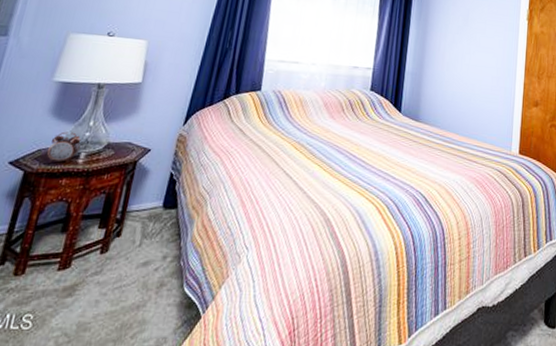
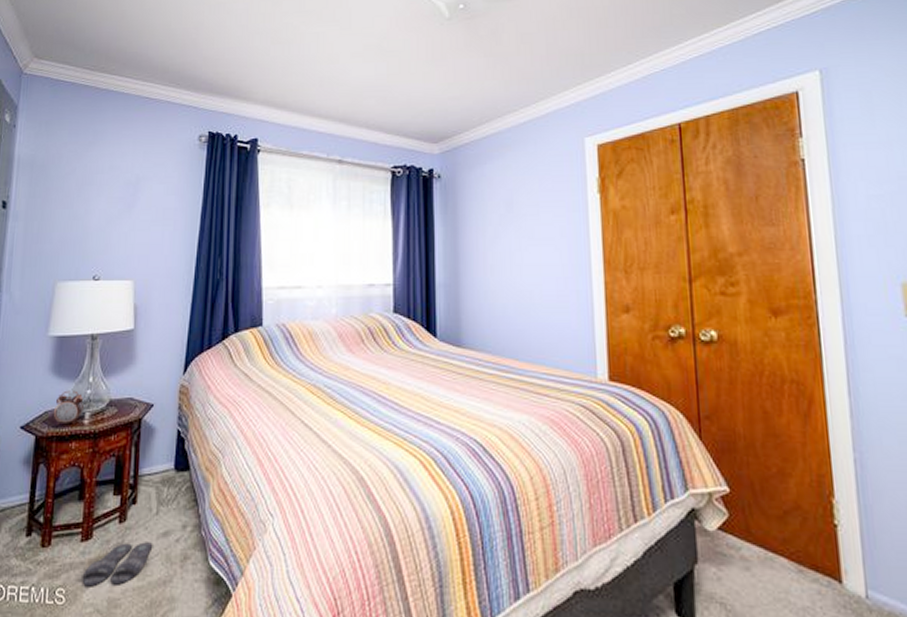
slippers: none [53,271,132,312] -> present [82,542,153,587]

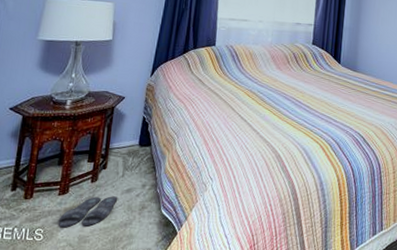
alarm clock: present [53,390,84,426] -> none [39,82,67,109]

